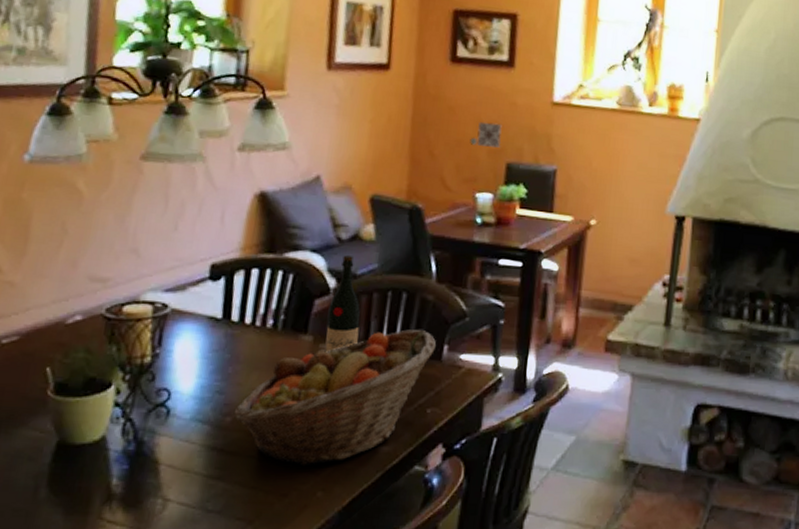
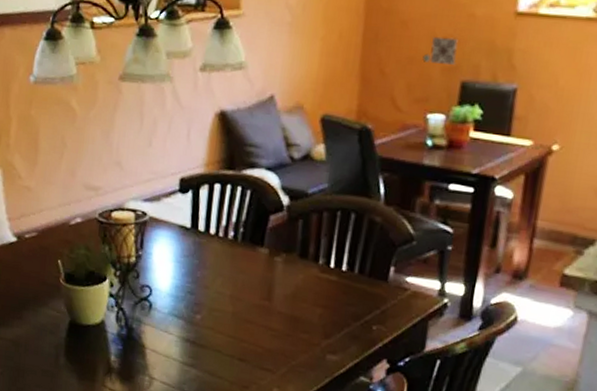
fruit basket: present [233,329,436,467] -> none [202,249,383,365]
wine bottle: present [325,254,360,353] -> none [279,173,311,265]

